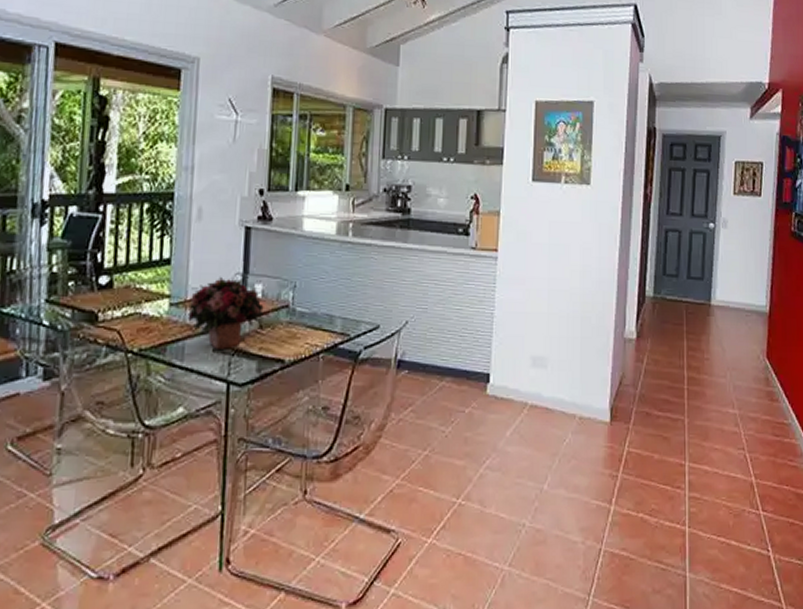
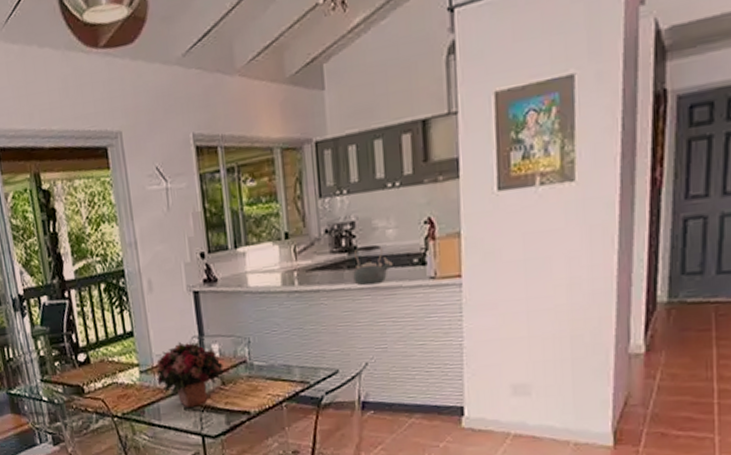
kettle: none [403,209,441,247] -> present [352,244,393,286]

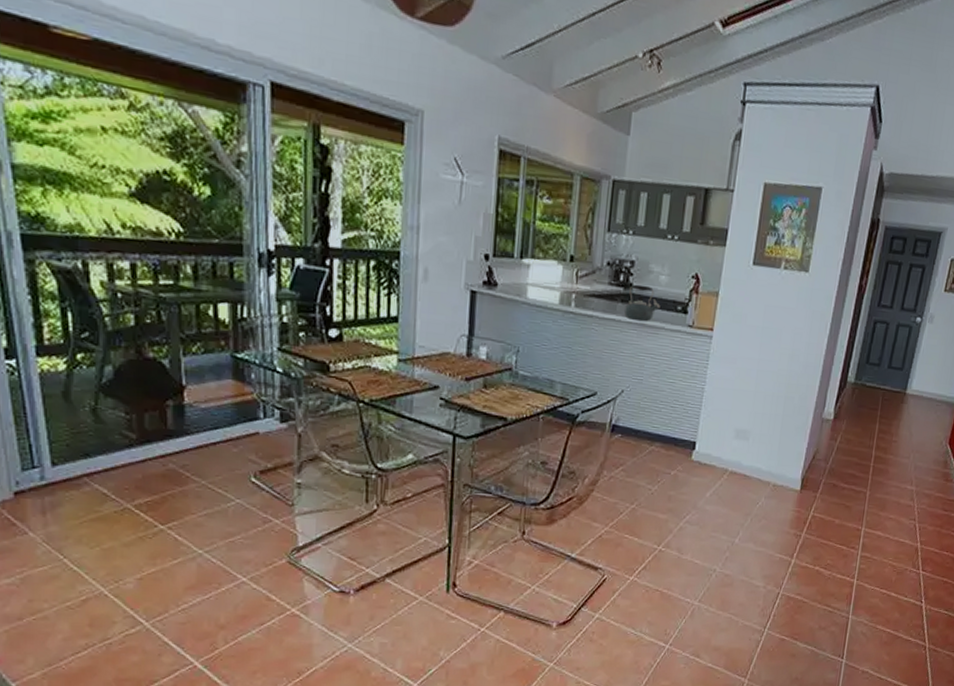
bouquet: present [156,341,224,409] -> none [415,336,488,406]

